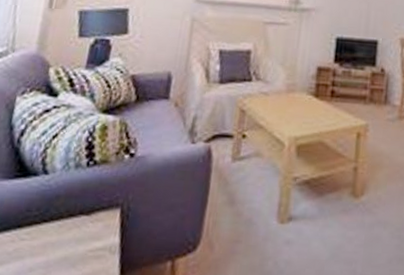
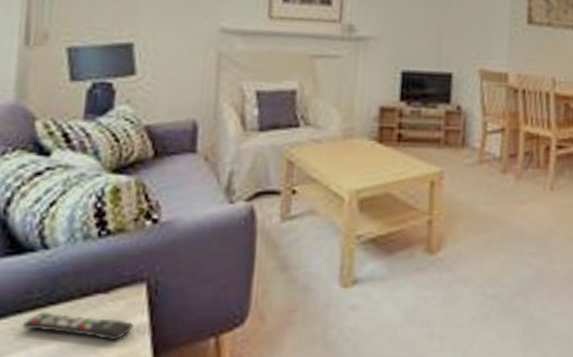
remote control: none [21,228,108,259] -> present [23,313,134,343]

